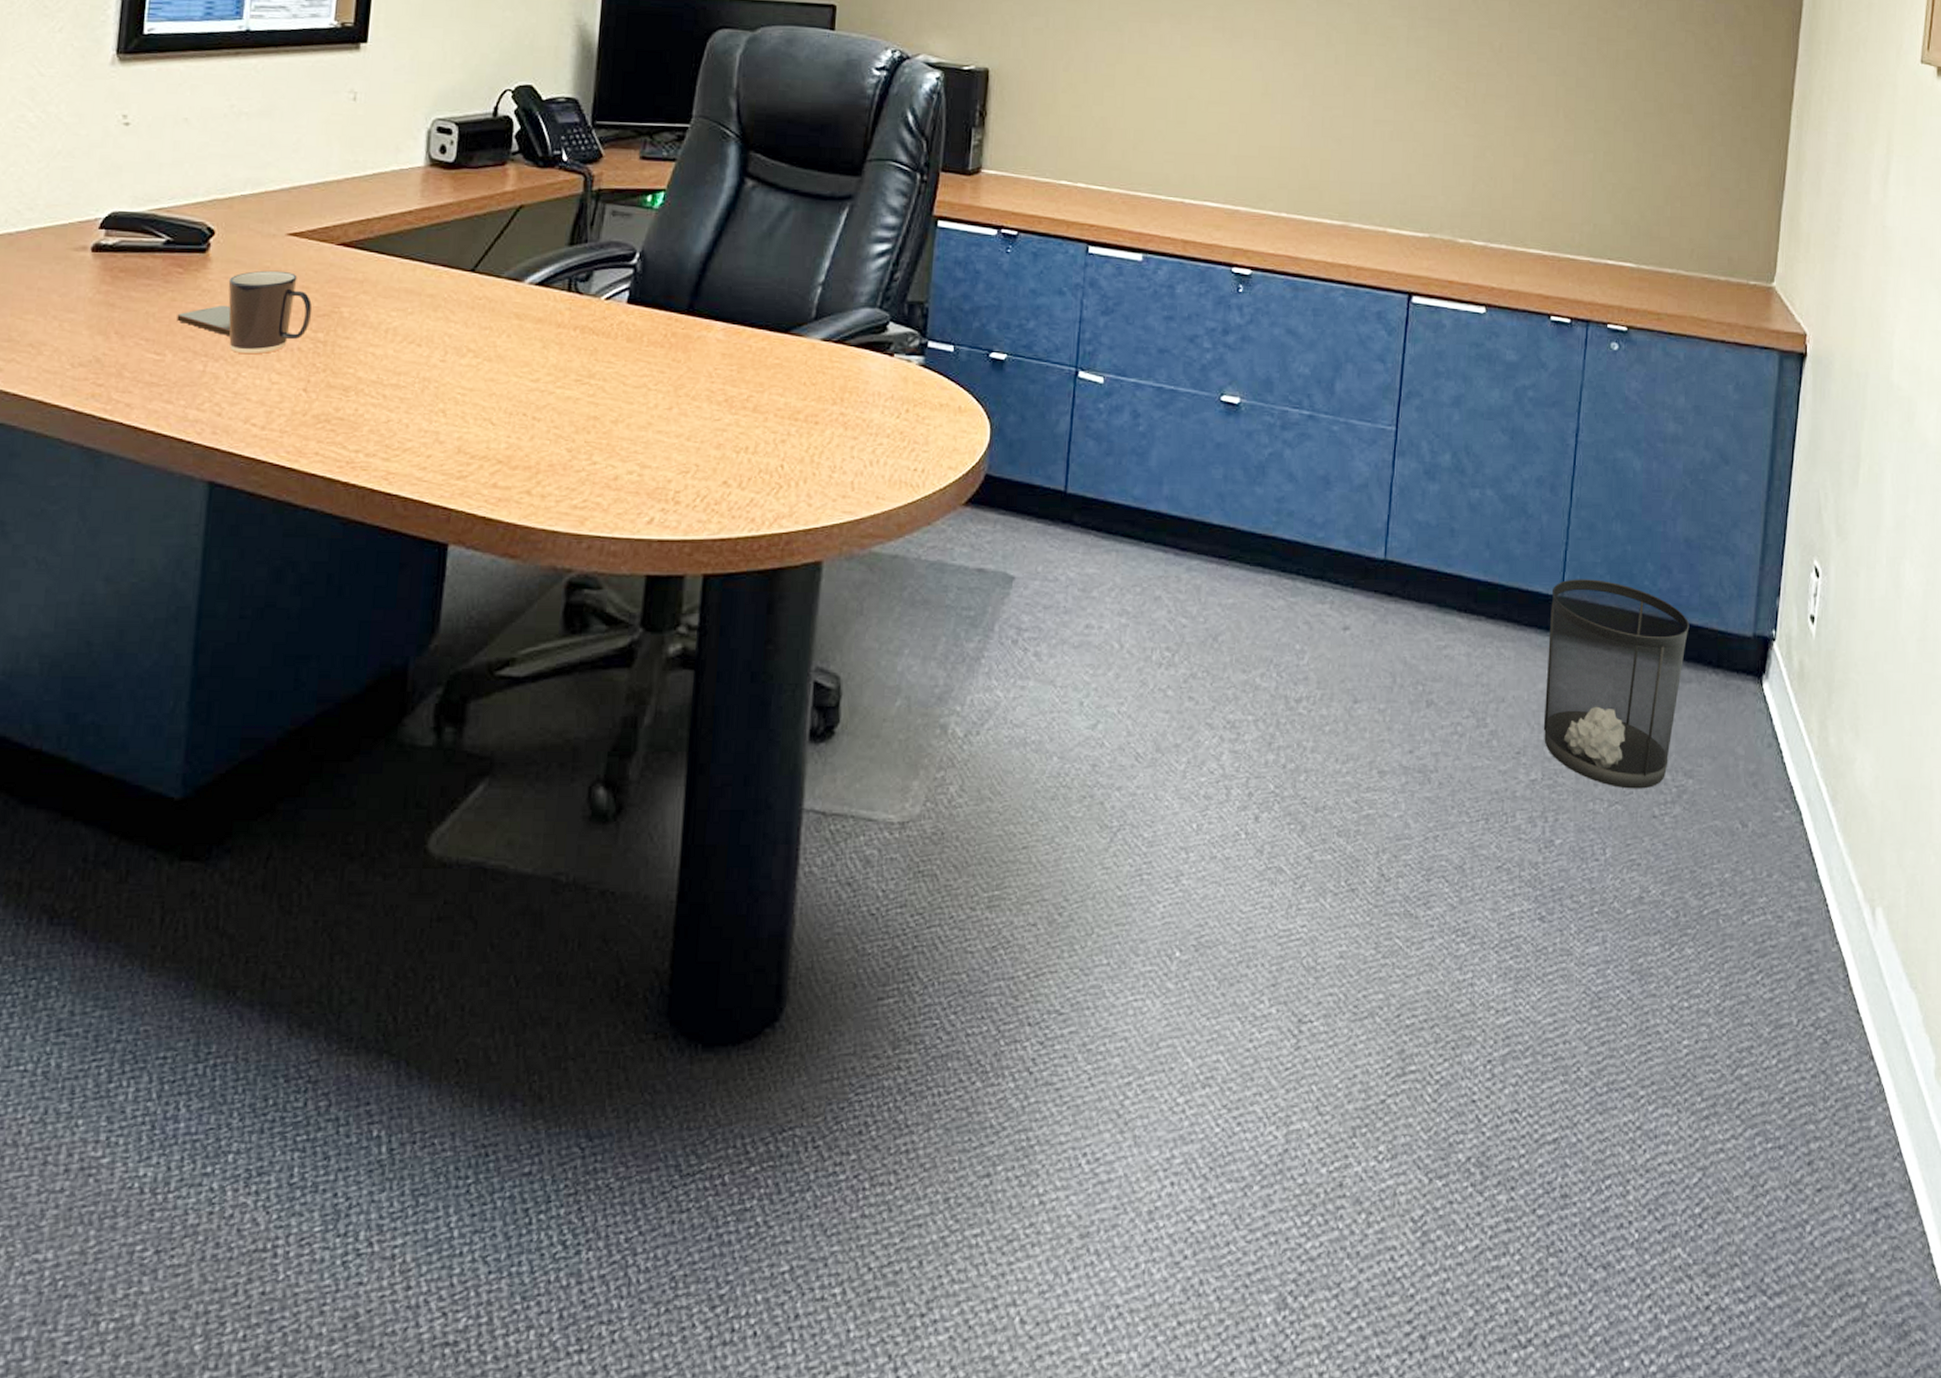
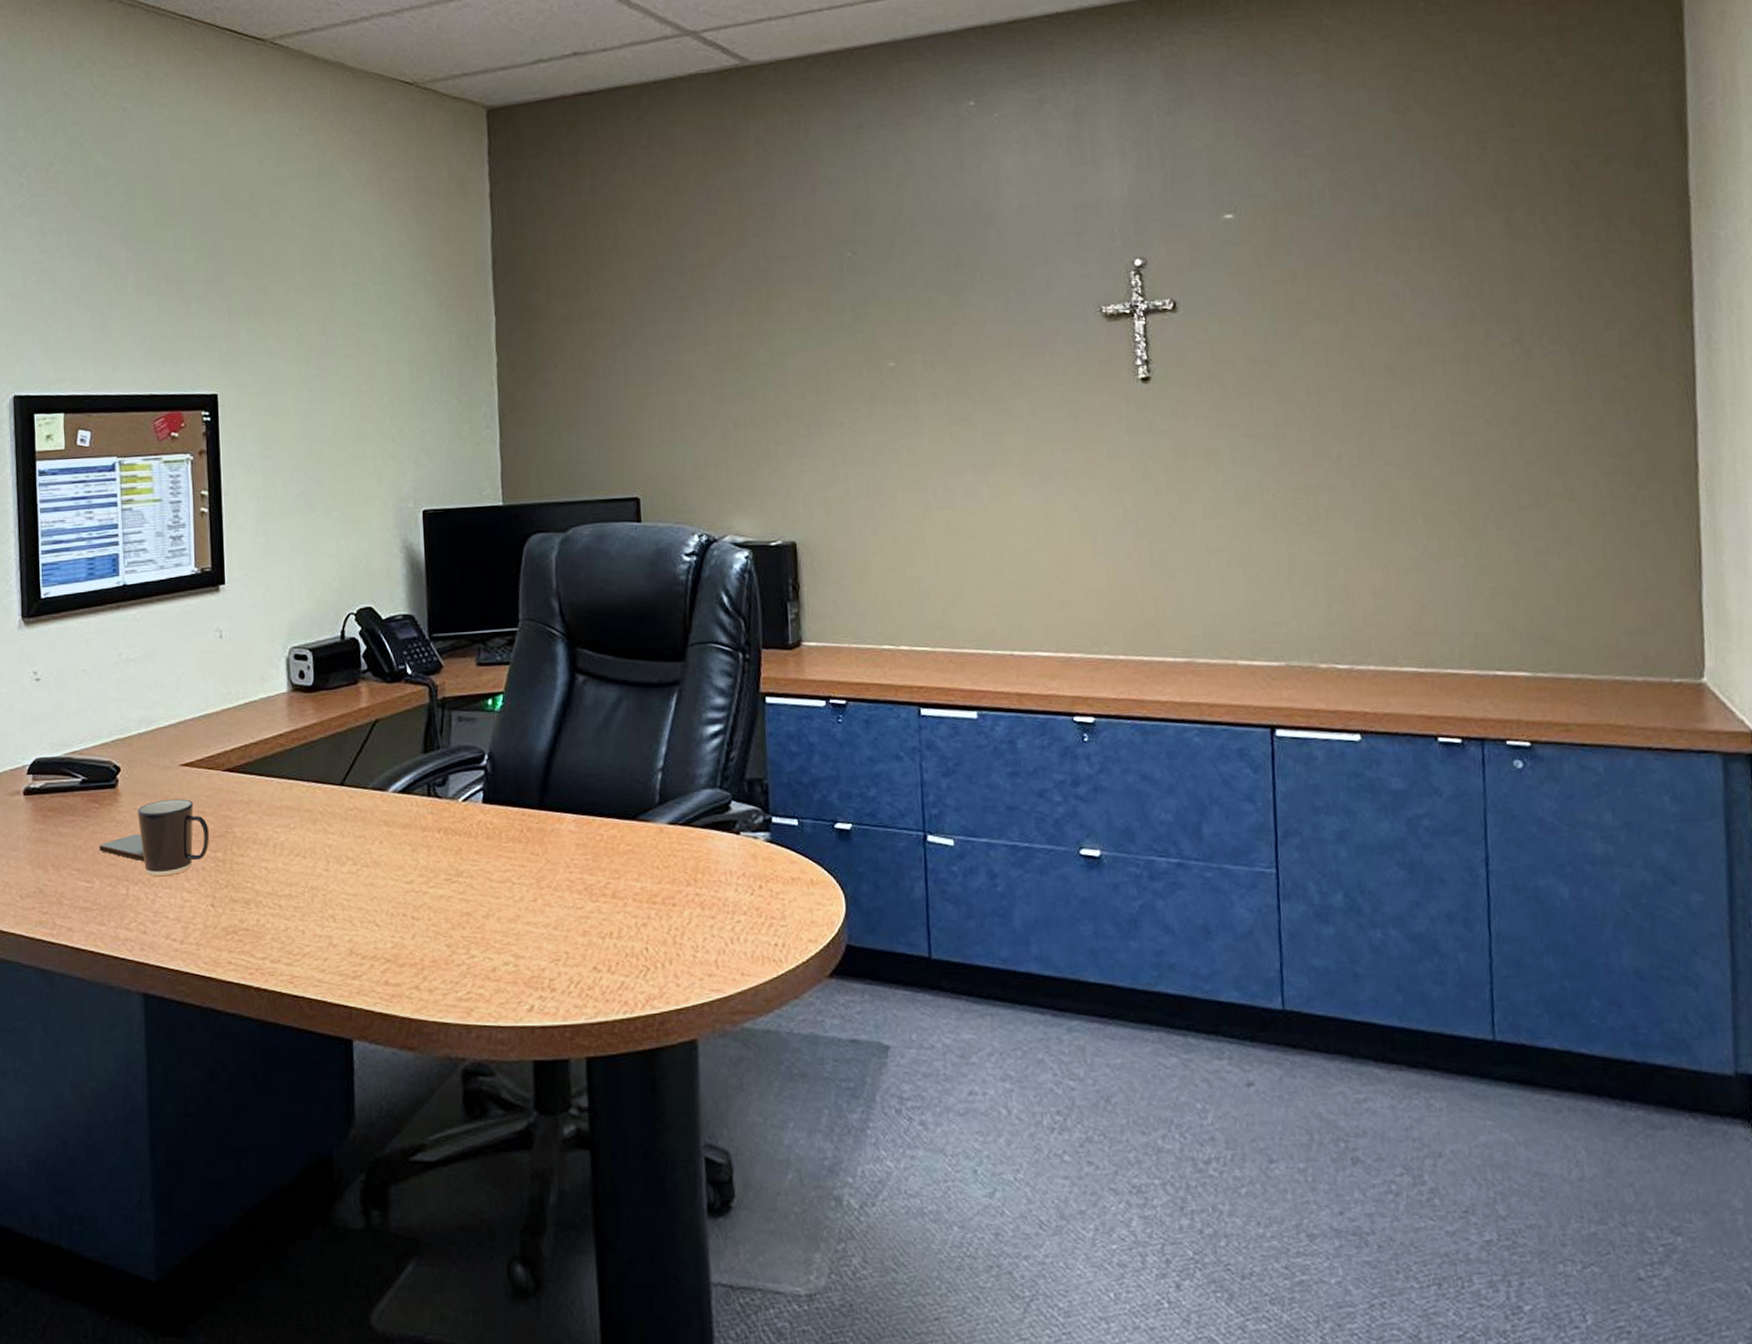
waste bin: present [1544,579,1690,789] -> none [1482,1020,1654,1249]

